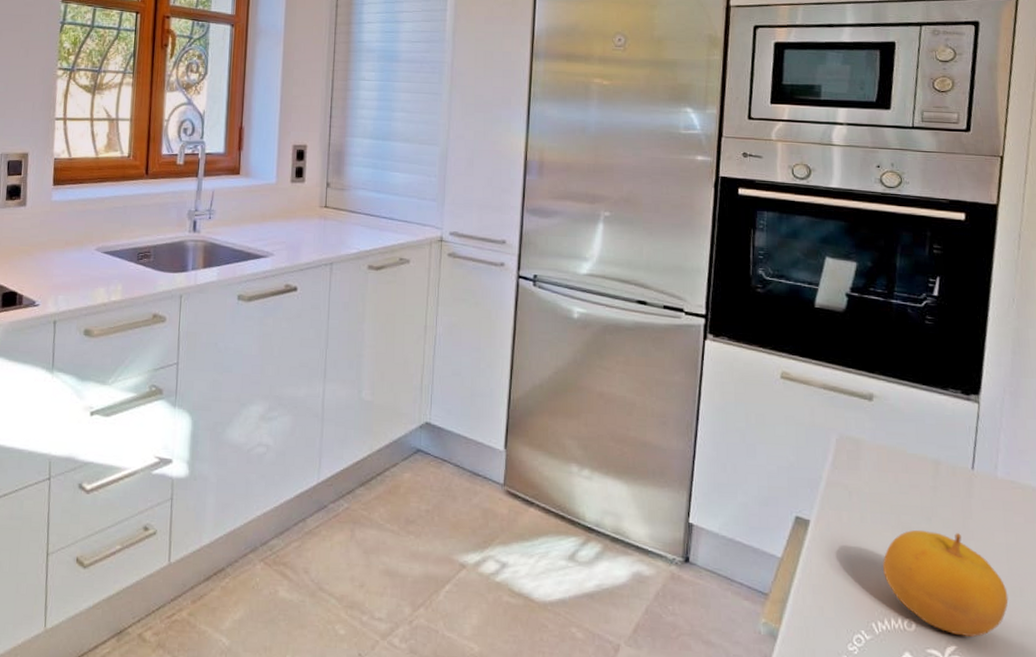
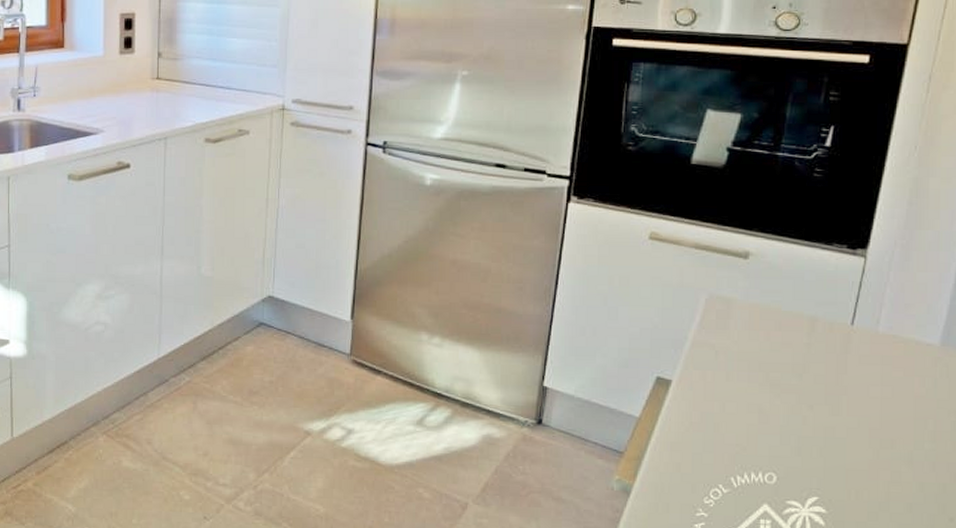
fruit: present [883,529,1009,637] -> none [747,386,878,488]

